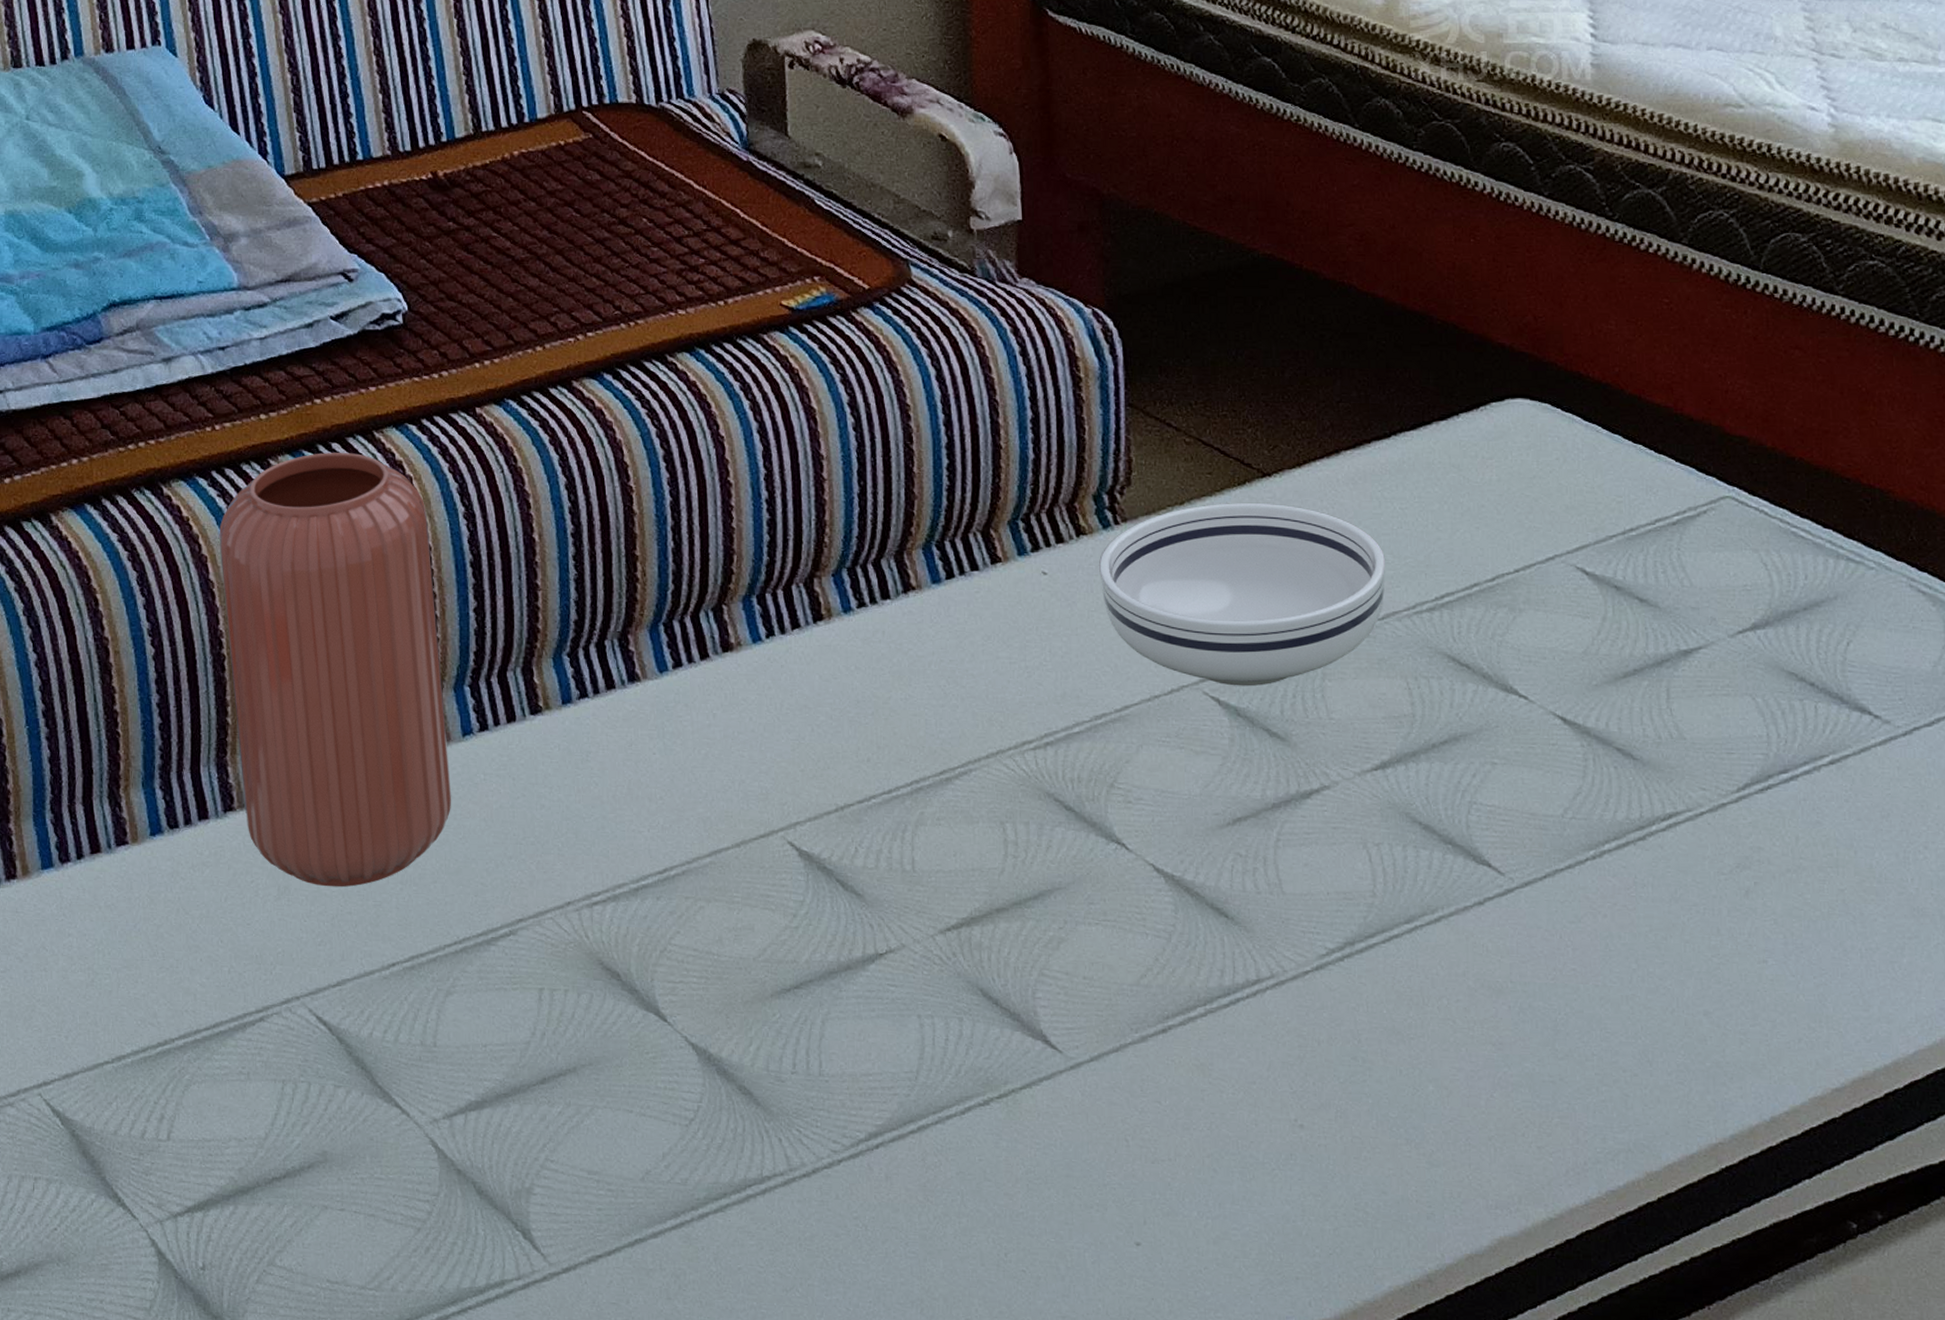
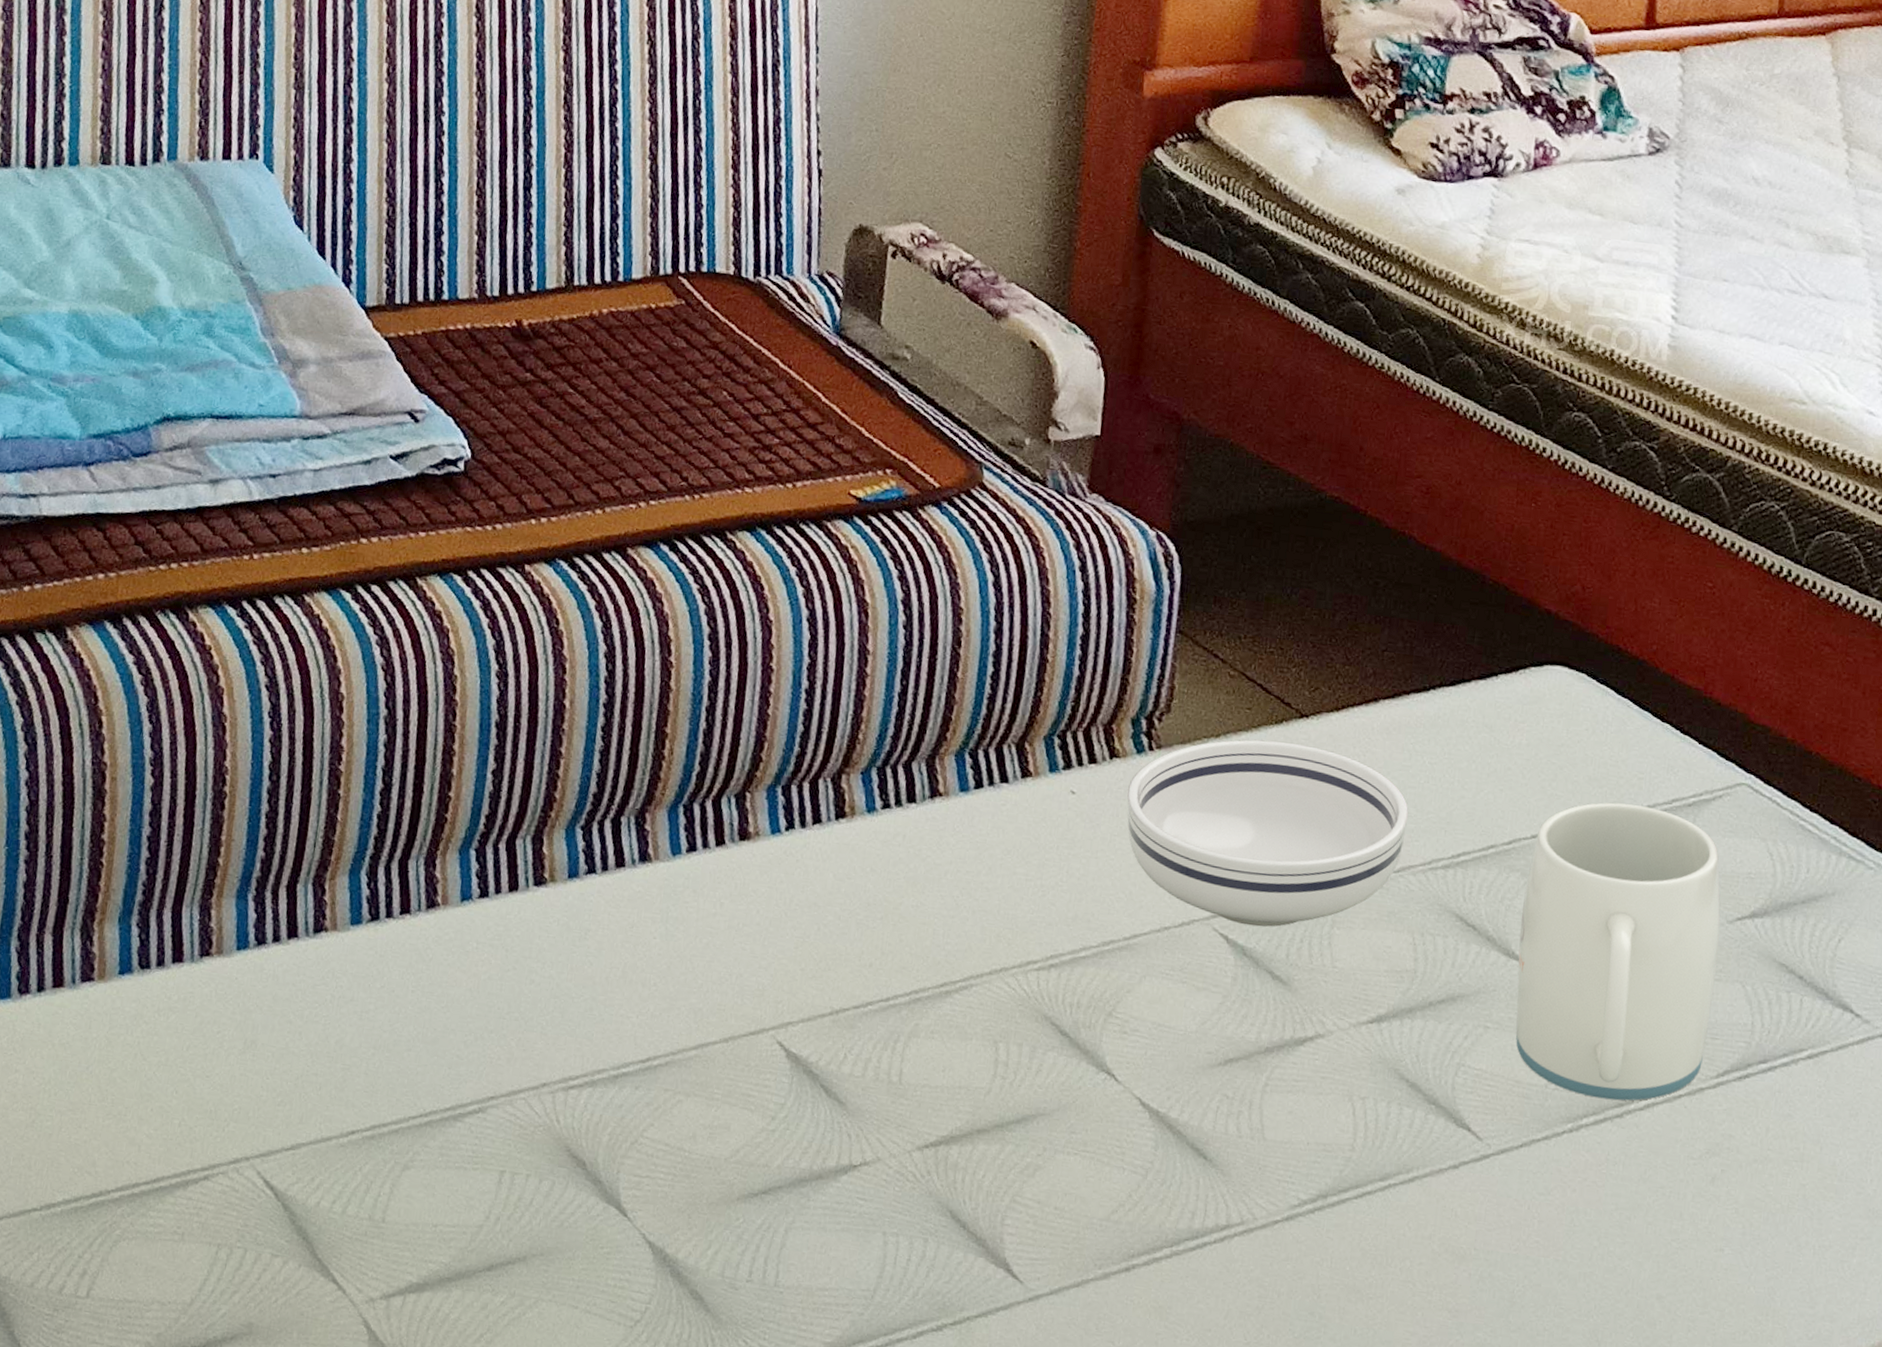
vase: present [219,452,452,887] -> none [222,594,459,1047]
mug: none [1514,528,1724,824] -> present [1516,802,1721,1101]

